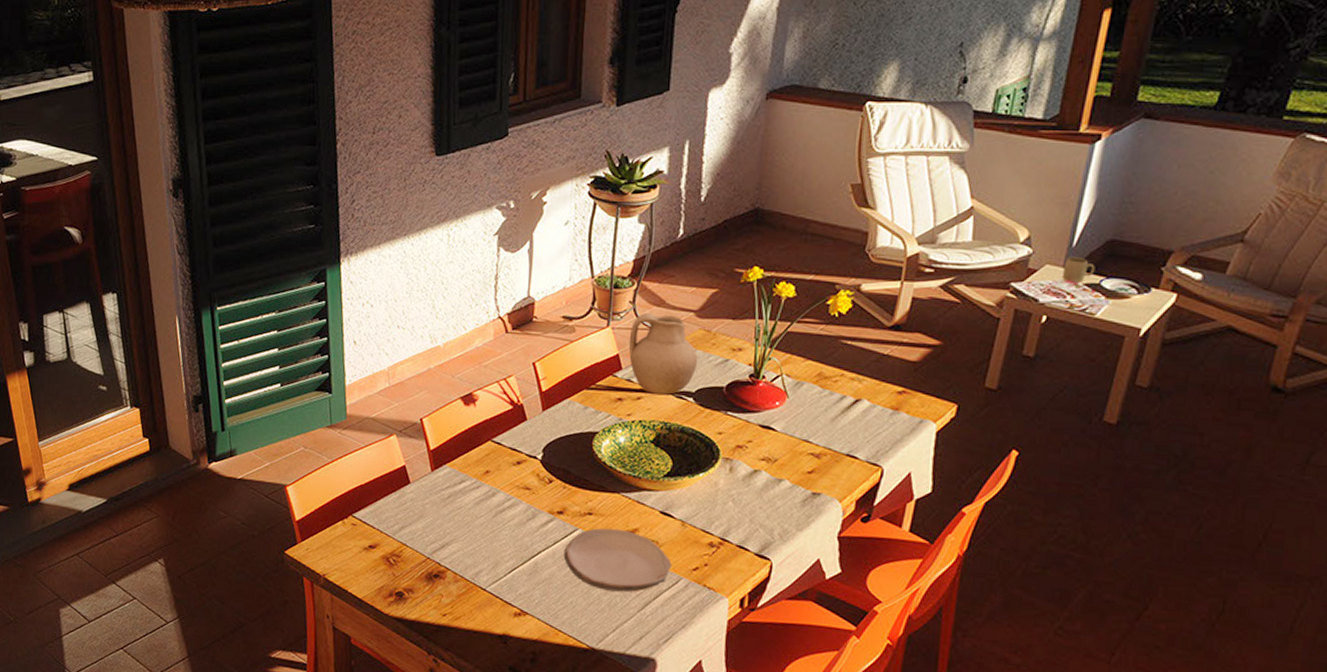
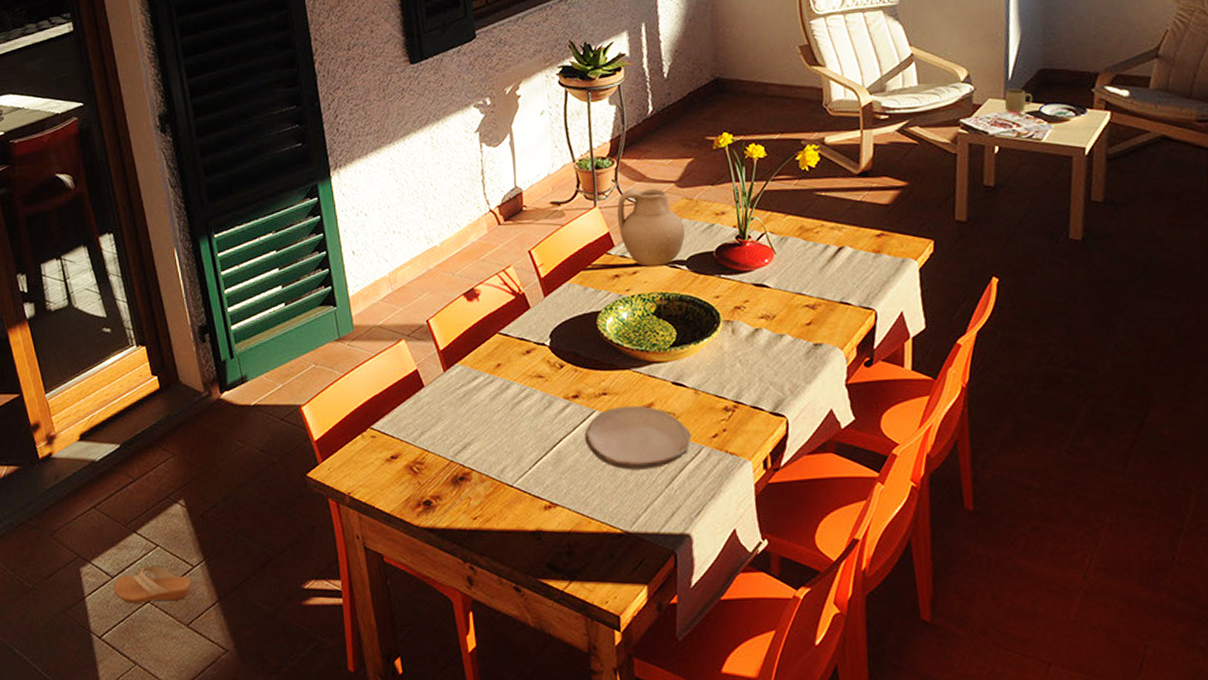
sandal: none [90,615,164,651] -> present [114,565,192,603]

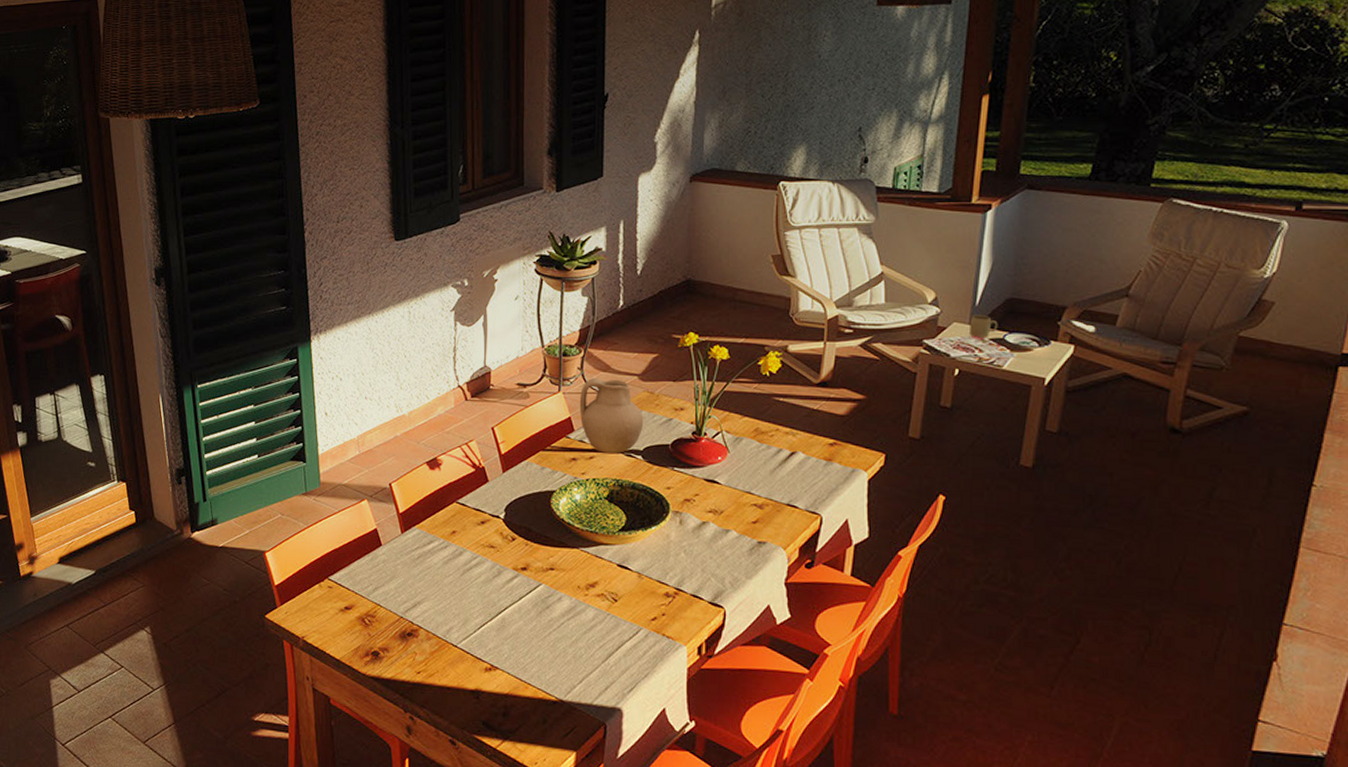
sandal: present [114,565,192,603] -> none [80,684,151,719]
plate: present [584,405,691,470] -> none [529,582,631,644]

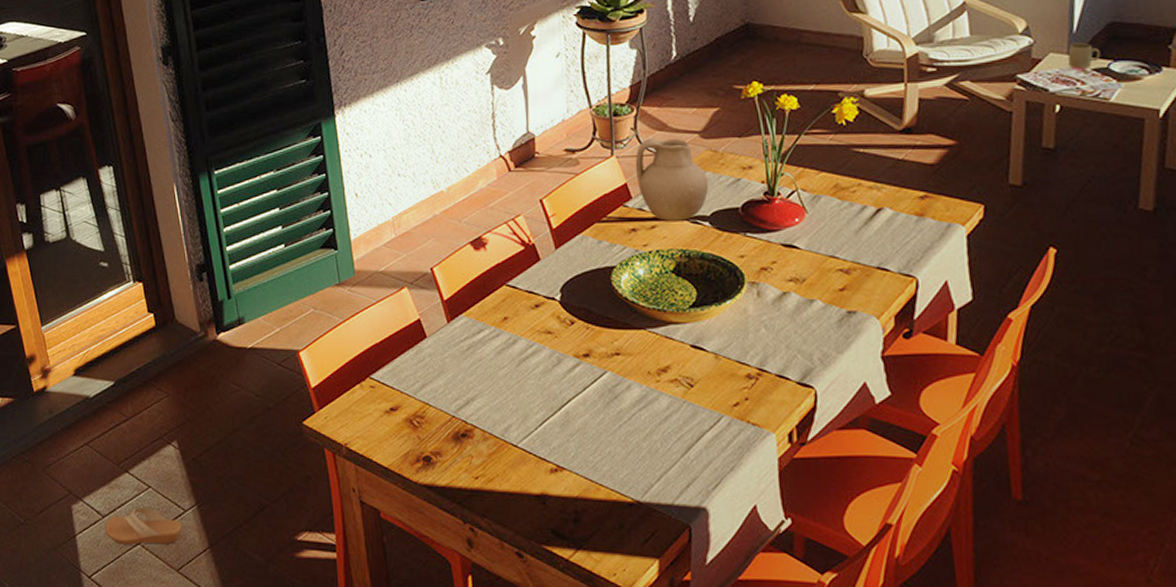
sandal: none [80,684,151,719] -> present [105,507,183,545]

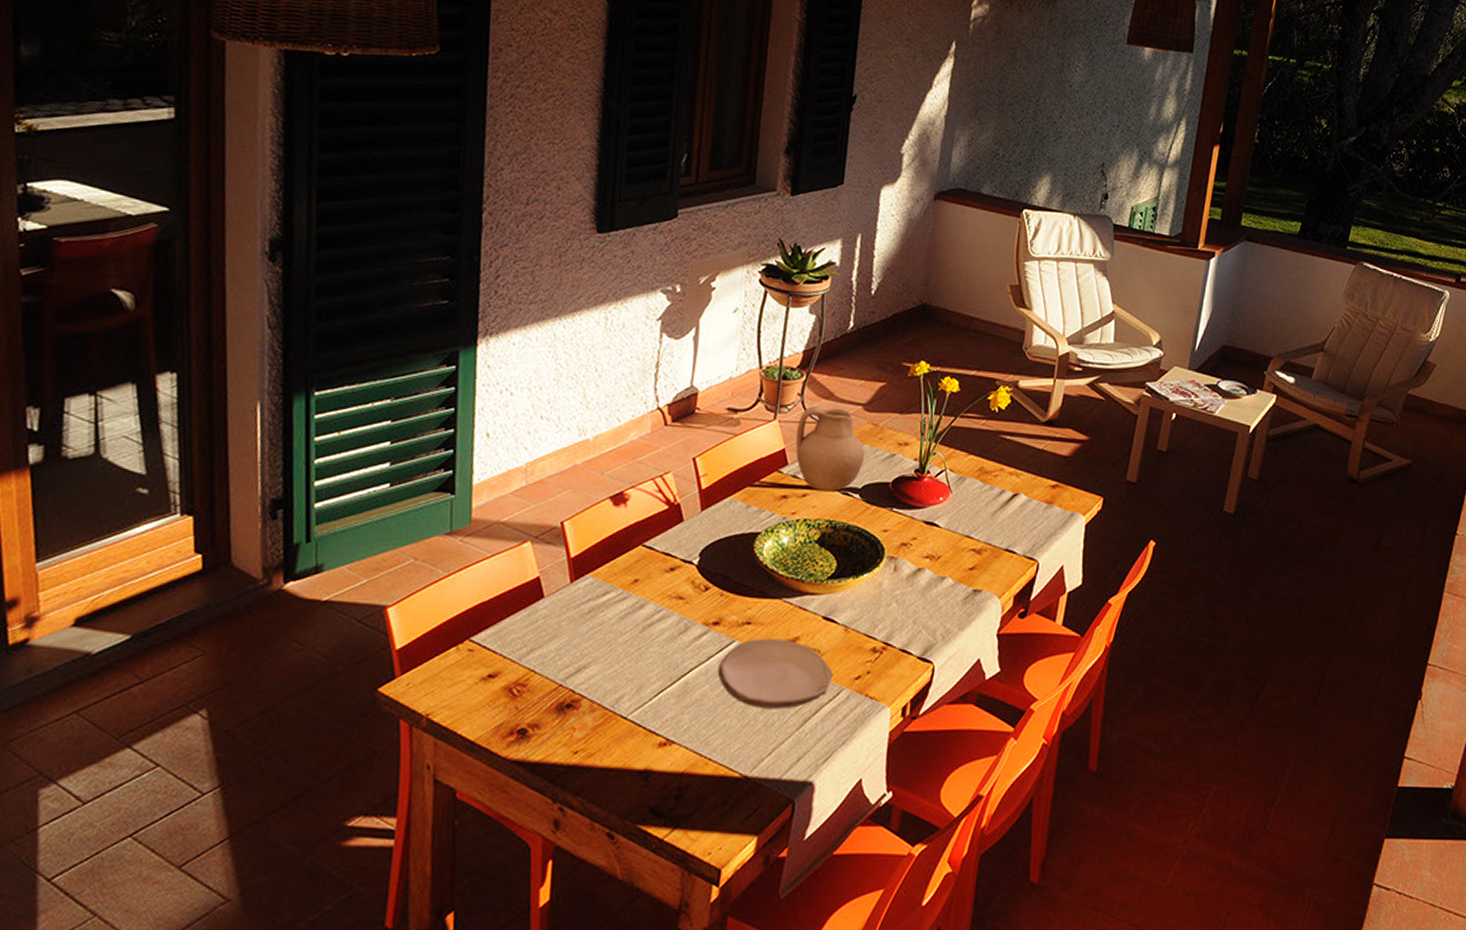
sandal: present [105,507,183,545] -> none [83,790,197,838]
plate: none [595,368,710,437] -> present [717,638,833,709]
mug: present [1068,42,1101,69] -> none [1188,360,1213,384]

